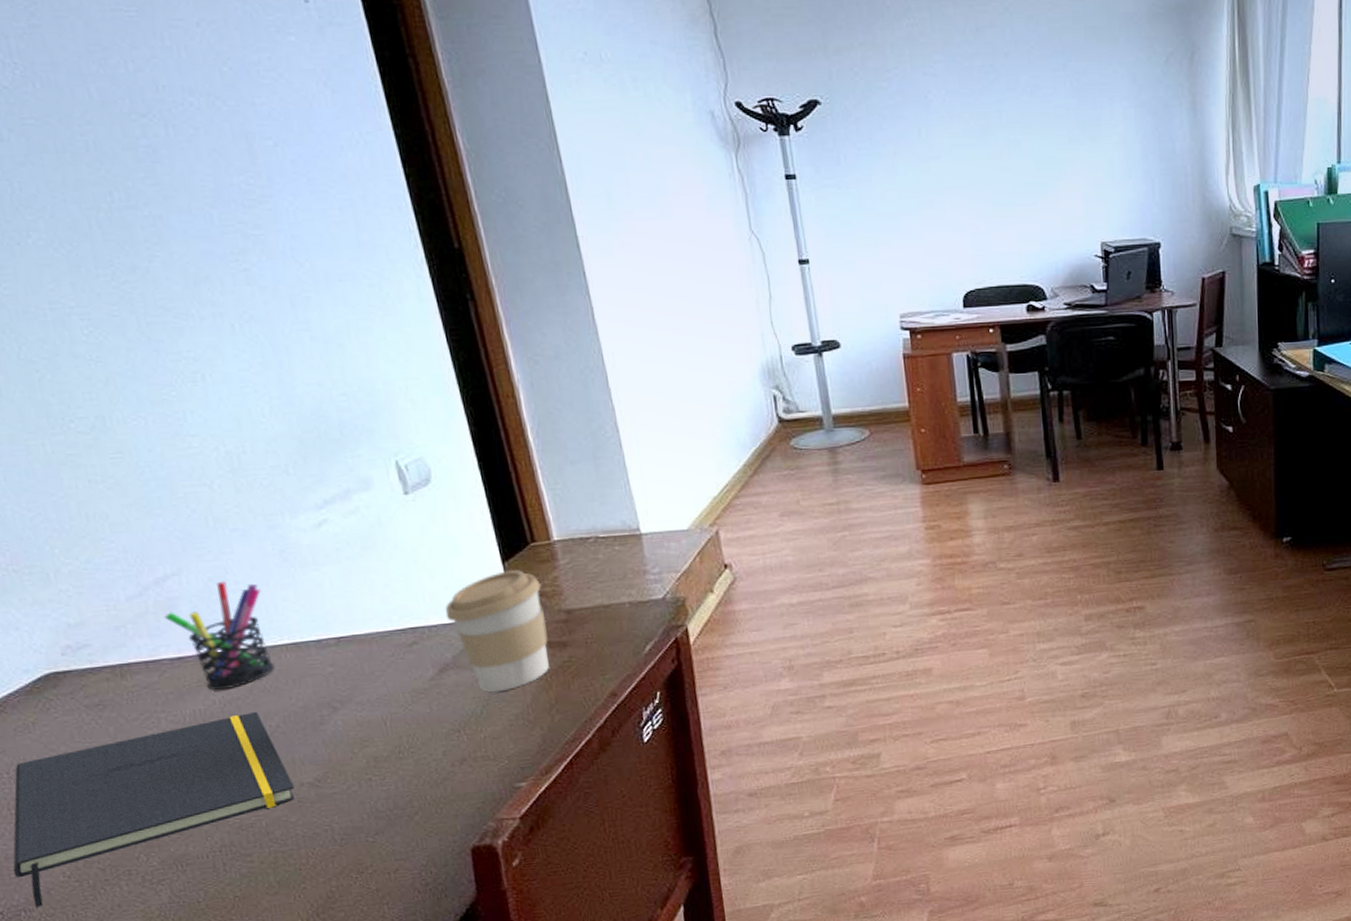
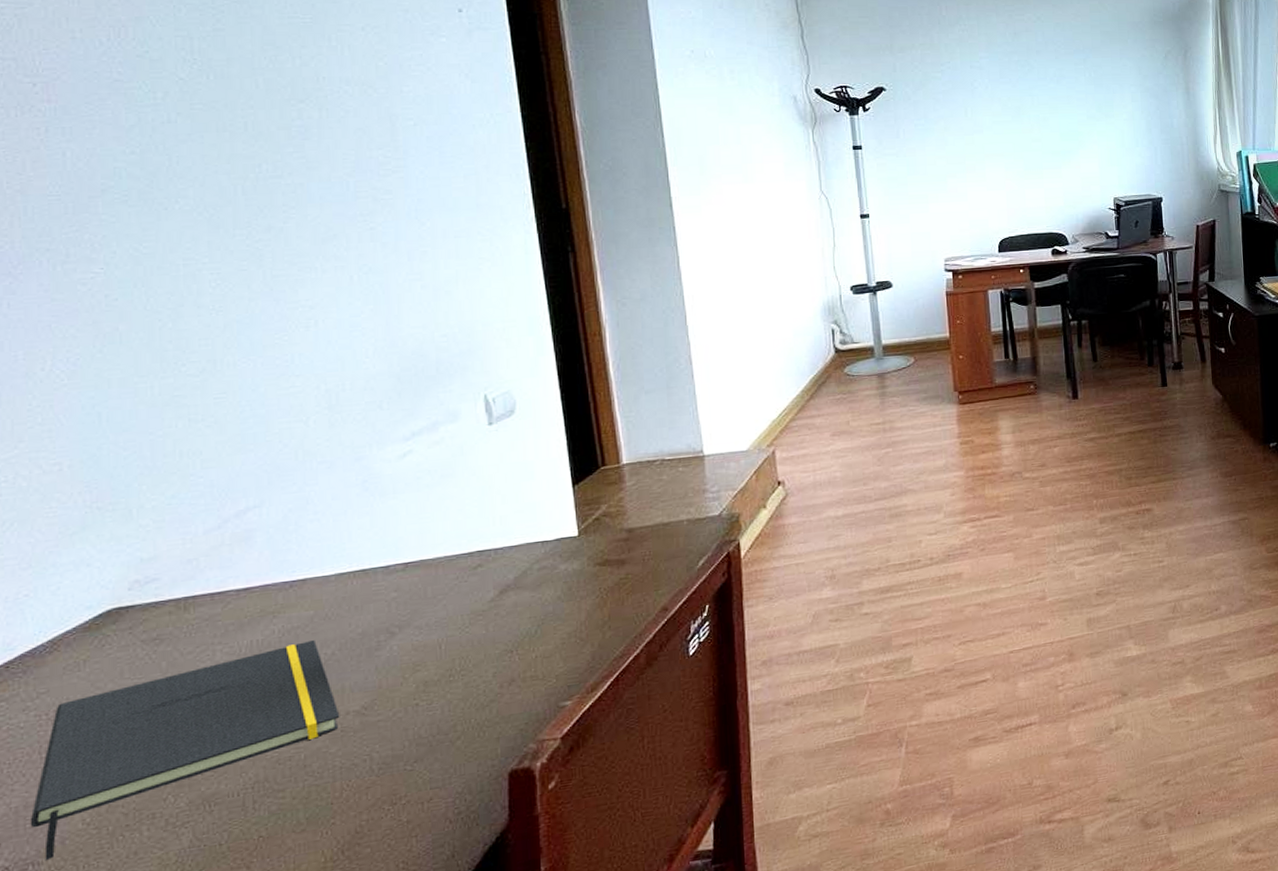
pen holder: present [164,581,275,690] -> none [238,511,340,620]
coffee cup: present [445,570,549,693] -> none [513,492,608,612]

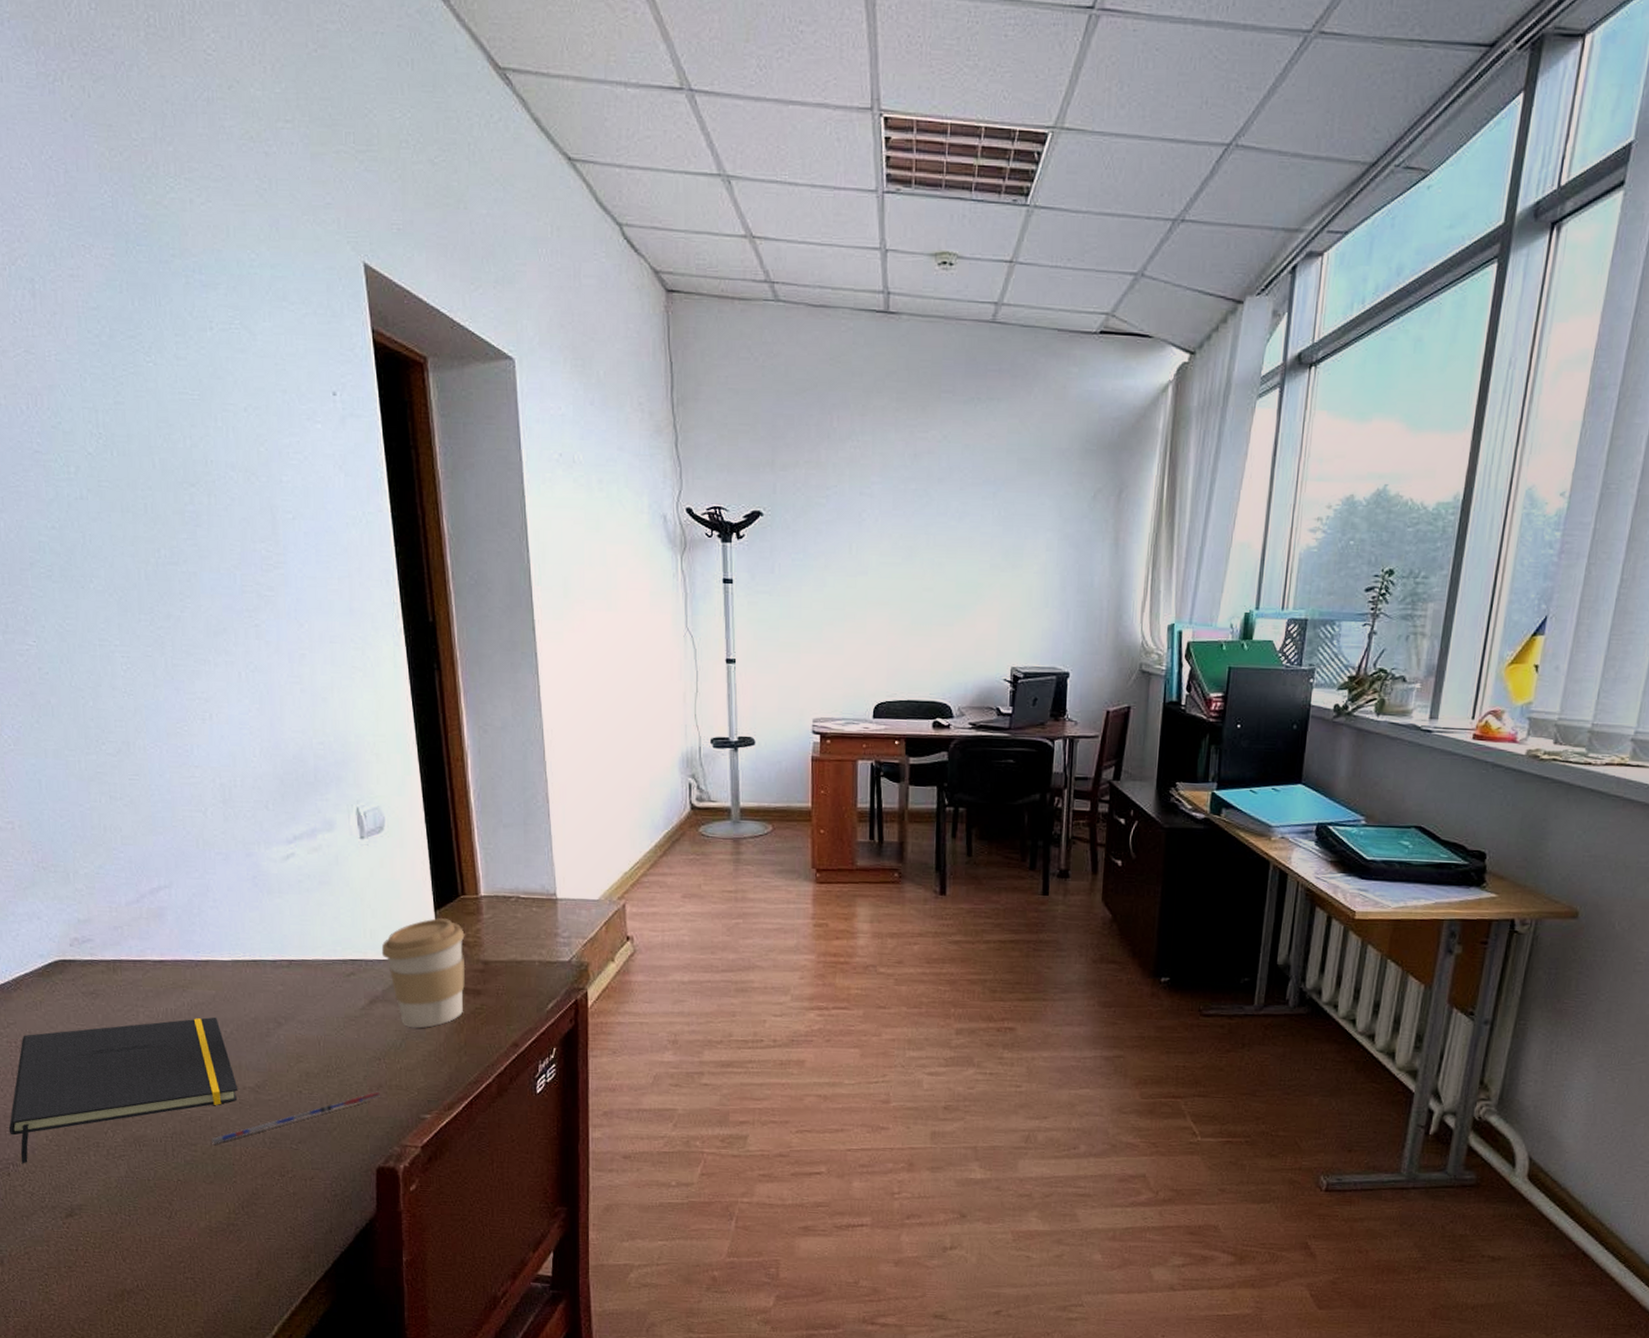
pen: none [305,686,512,785] -> present [212,1091,380,1144]
coffee cup: none [513,492,608,612] -> present [381,918,466,1029]

